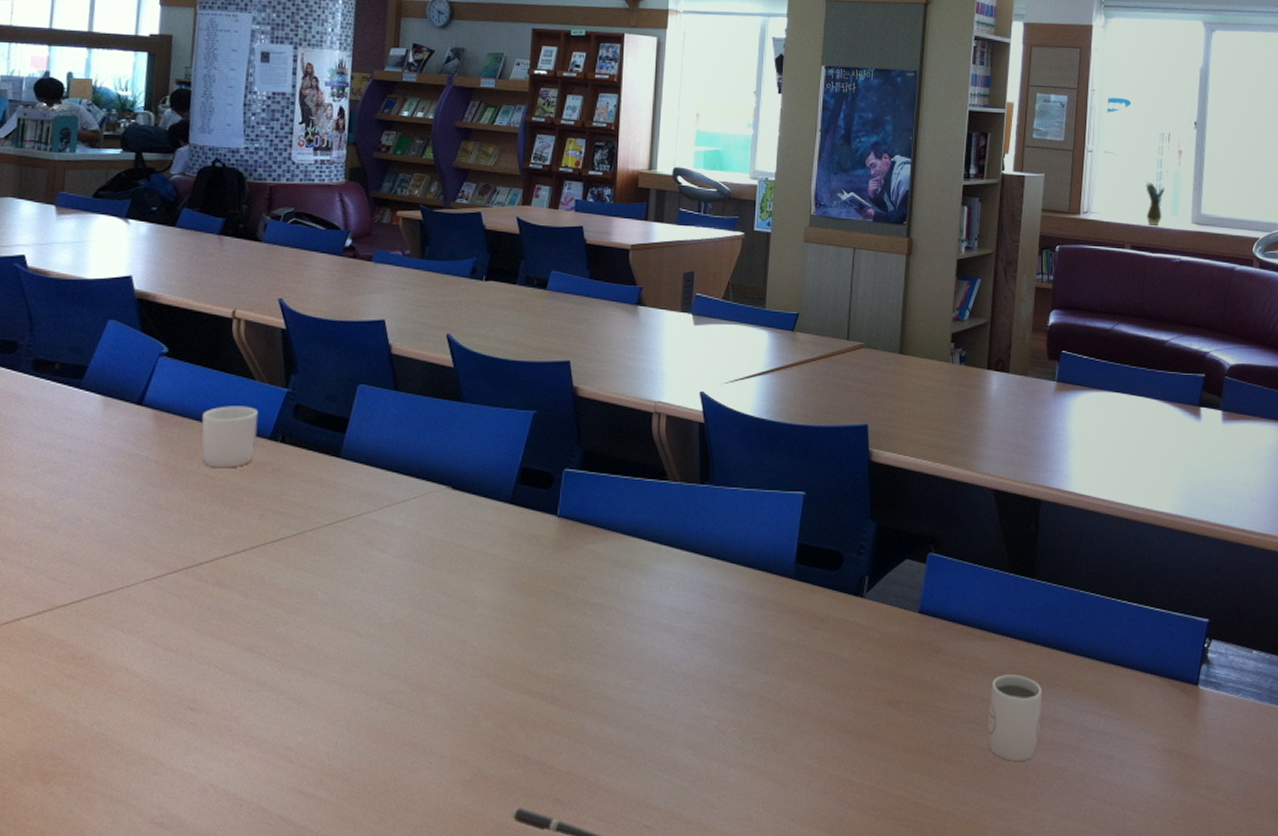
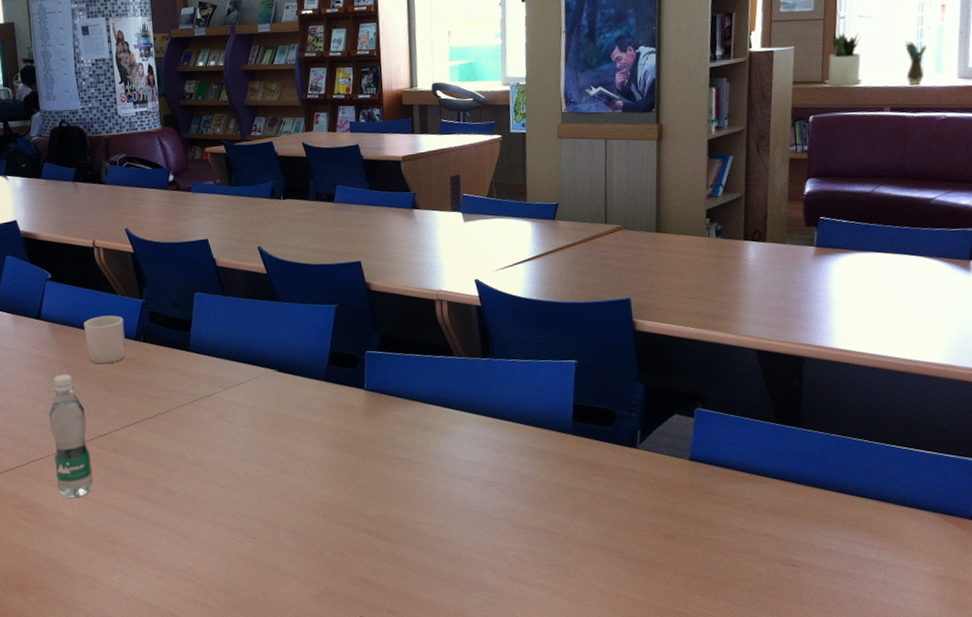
bottle: none [127,479,185,647] -> present [48,374,93,498]
mug: present [987,674,1043,761] -> none [760,511,814,585]
planter: none [1072,166,1107,220] -> present [825,33,862,87]

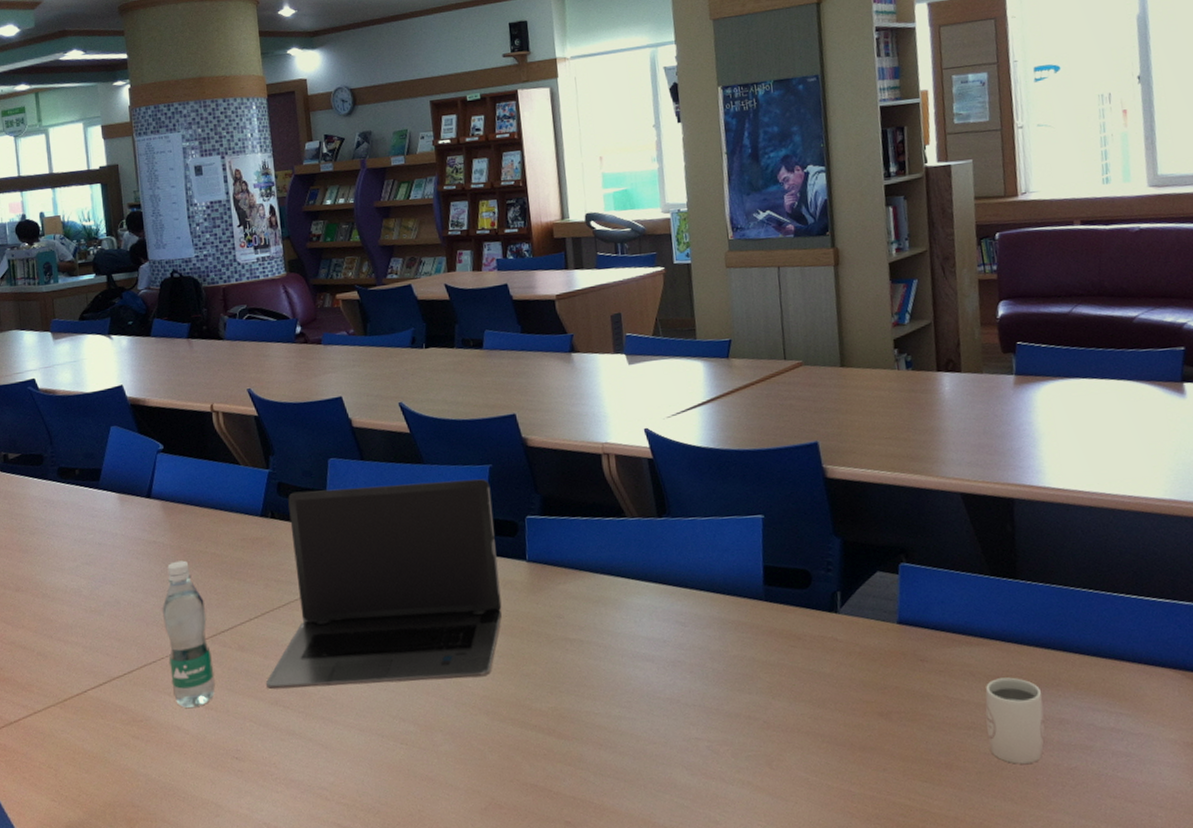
mug: present [84,315,126,364] -> none [202,489,251,547]
laptop computer: none [136,316,341,487] -> present [265,479,502,690]
mug: none [760,511,814,585] -> present [984,677,1045,764]
planter: present [825,33,862,87] -> none [1008,143,1048,200]
vase: present [904,41,926,85] -> none [1088,149,1113,196]

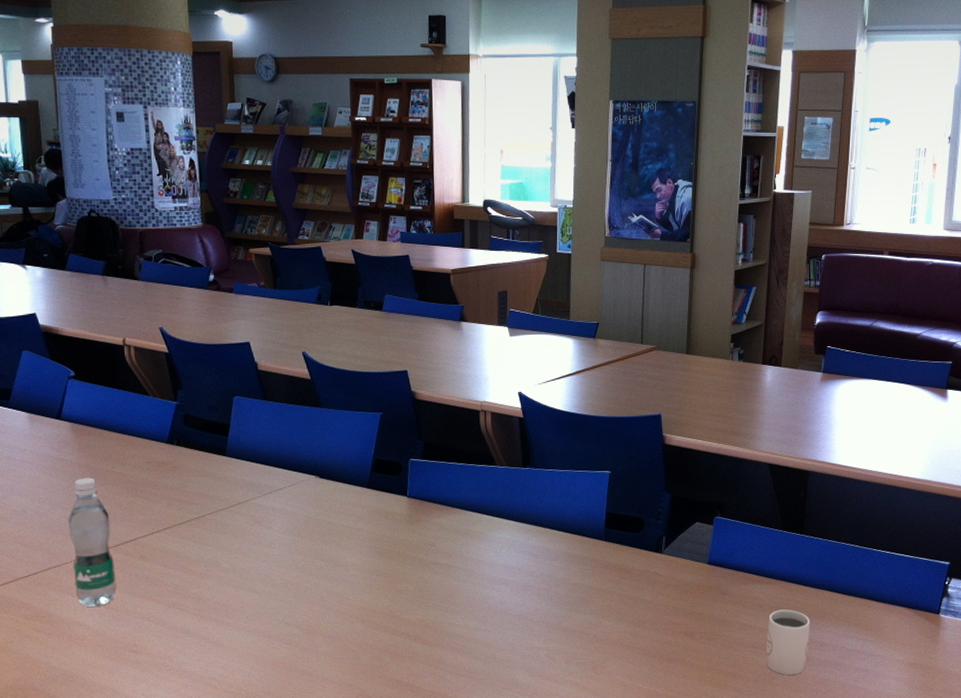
laptop computer: present [265,479,502,690] -> none [164,423,383,594]

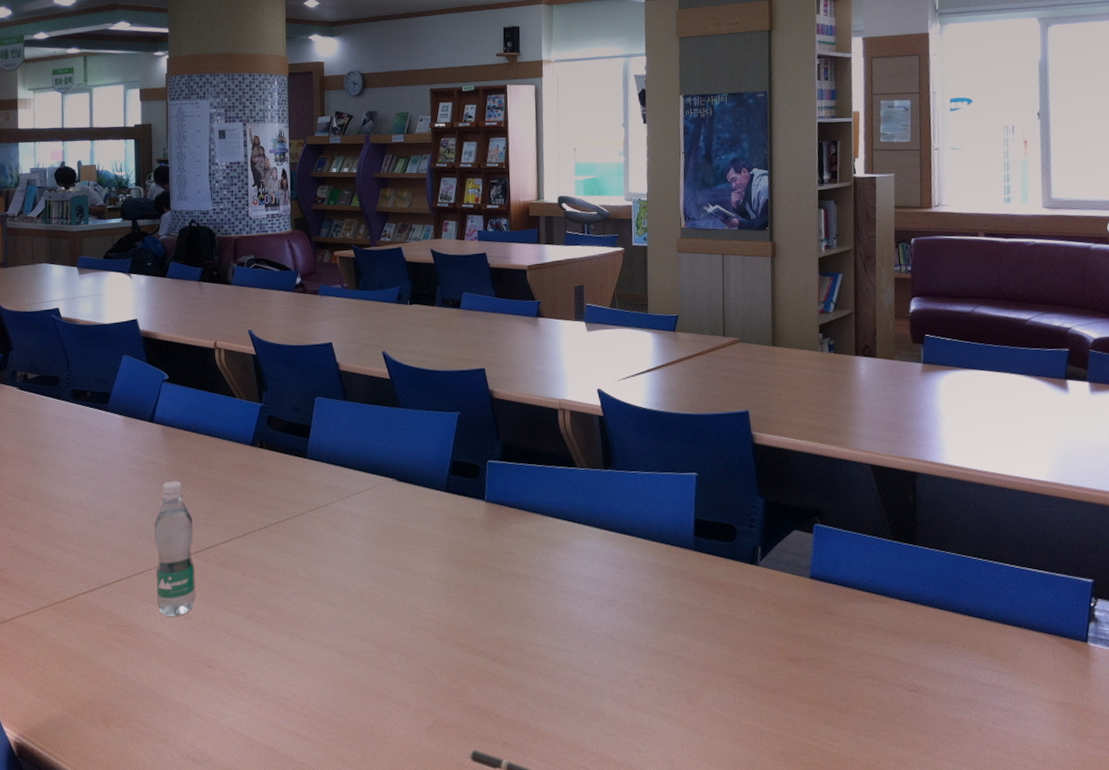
mug: present [765,609,811,675] -> none [882,633,935,713]

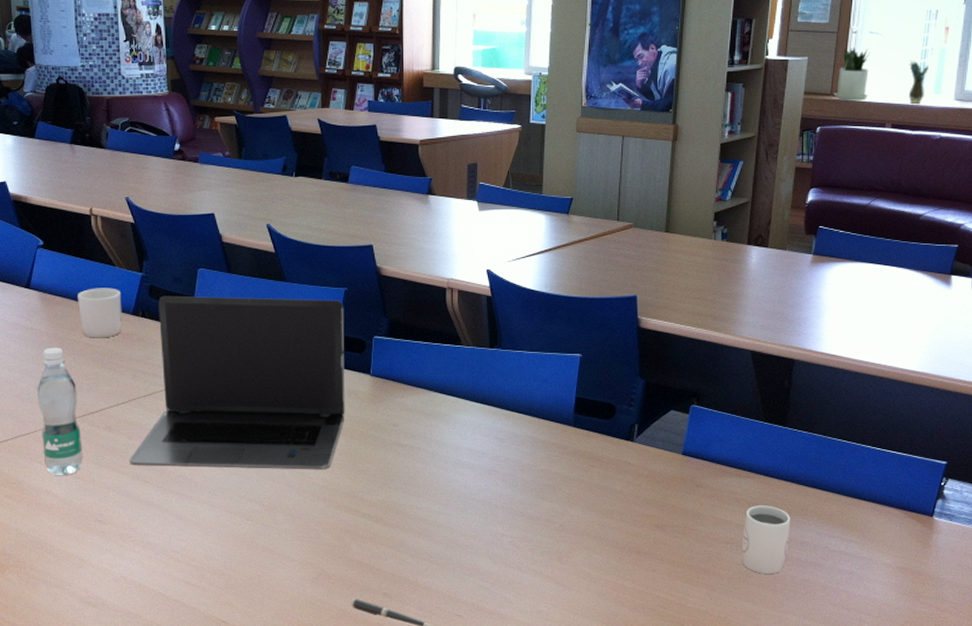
mug: none [199,419,241,471] -> present [78,288,123,338]
laptop computer: none [241,424,460,605] -> present [129,295,345,470]
mug: none [882,633,935,713] -> present [741,505,791,574]
planter: none [924,163,957,212] -> present [834,48,870,100]
vase: none [993,172,1013,213] -> present [908,60,929,104]

